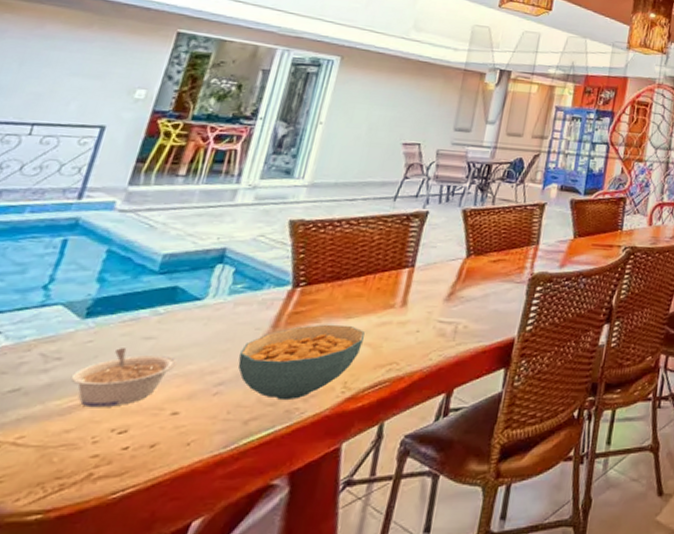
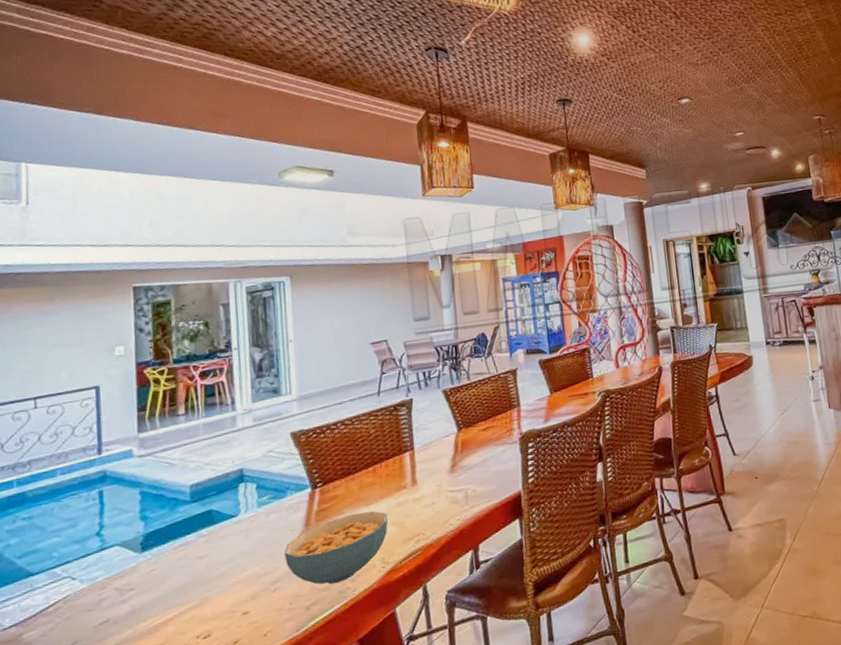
legume: present [70,348,177,408] -> none [147,568,233,623]

